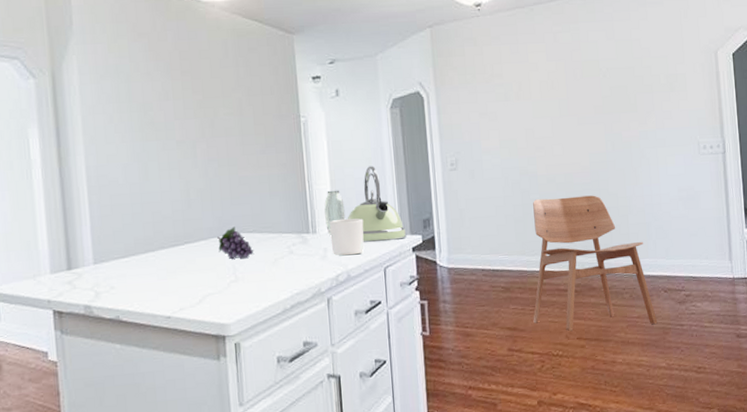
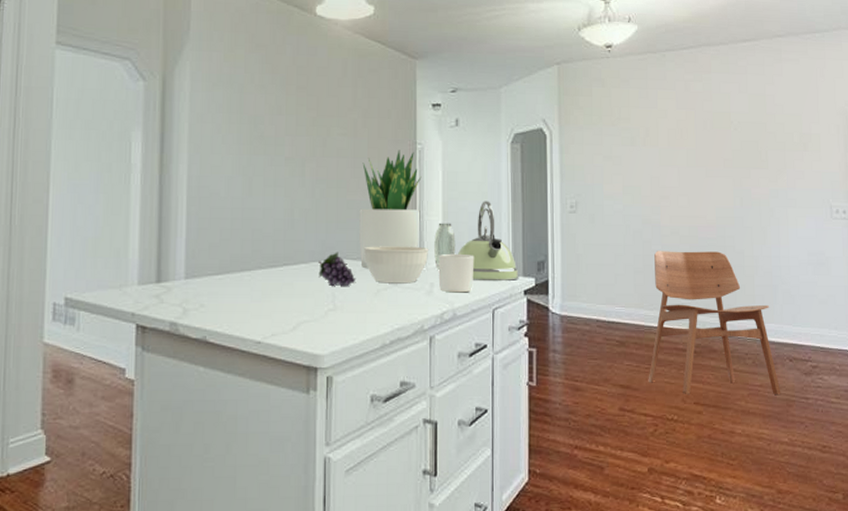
planter: none [250,124,310,241] -> present [359,150,422,269]
bowl: none [258,215,320,253] -> present [363,246,429,284]

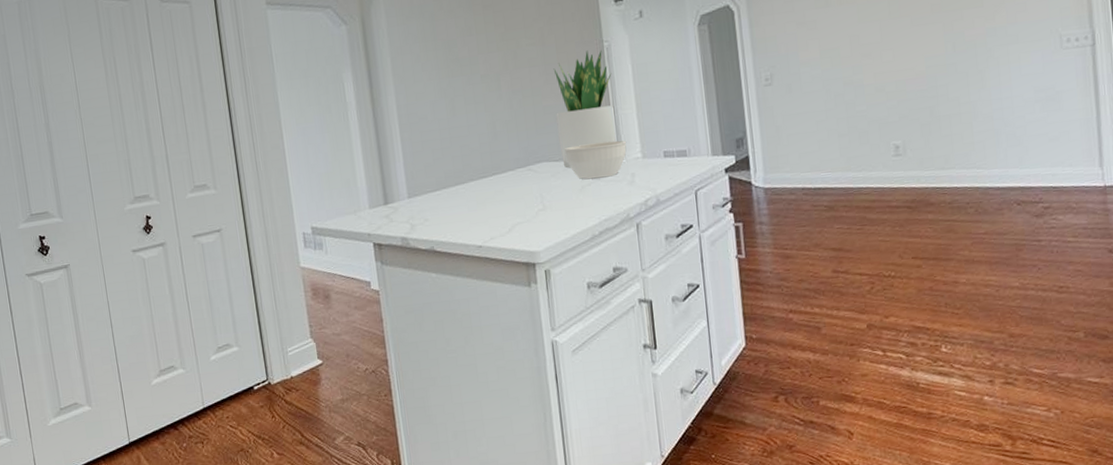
fruit: present [319,252,355,286] -> none [524,156,560,188]
vase: present [433,222,456,271] -> none [630,113,653,161]
mug: present [438,253,475,293] -> none [636,141,674,181]
kettle: present [457,201,519,282] -> none [654,86,719,166]
dining chair: present [648,251,781,396] -> none [859,102,1009,250]

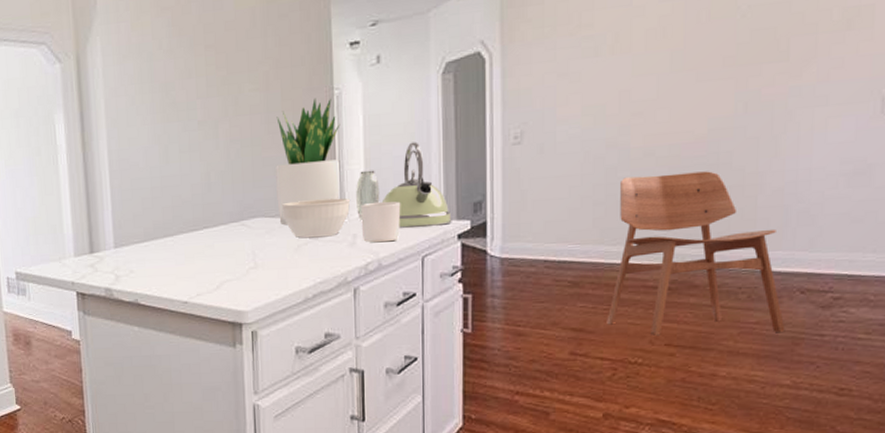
vase: none [630,113,653,161] -> present [355,170,380,221]
mug: none [636,141,674,181] -> present [361,201,401,243]
kettle: none [654,86,719,166] -> present [381,142,452,229]
dining chair: none [859,102,1009,250] -> present [606,171,785,336]

